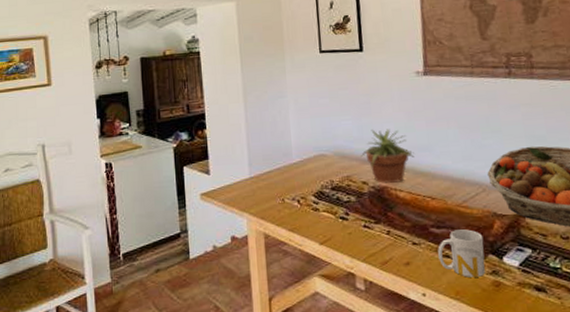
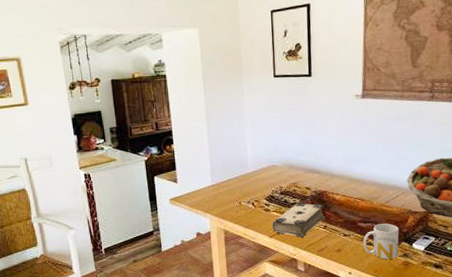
book: none [322,200,388,247] -> present [272,202,326,239]
potted plant: present [360,128,415,183] -> none [305,143,350,188]

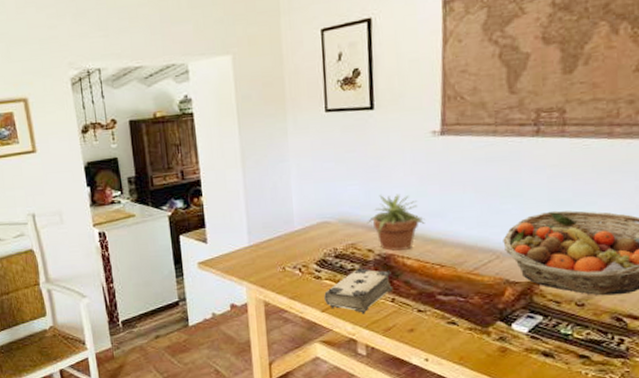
potted plant: none [305,143,350,188] -> present [366,194,425,251]
mug: present [363,223,399,259] -> none [444,296,493,343]

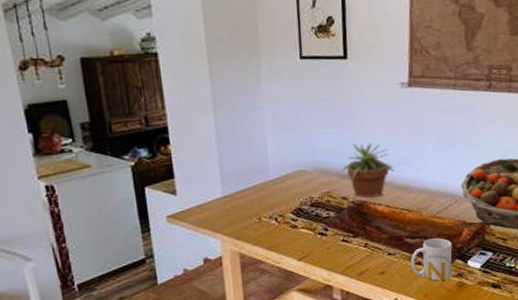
book: present [324,268,394,315] -> none [300,215,366,261]
mug: none [444,296,493,343] -> present [411,238,453,281]

